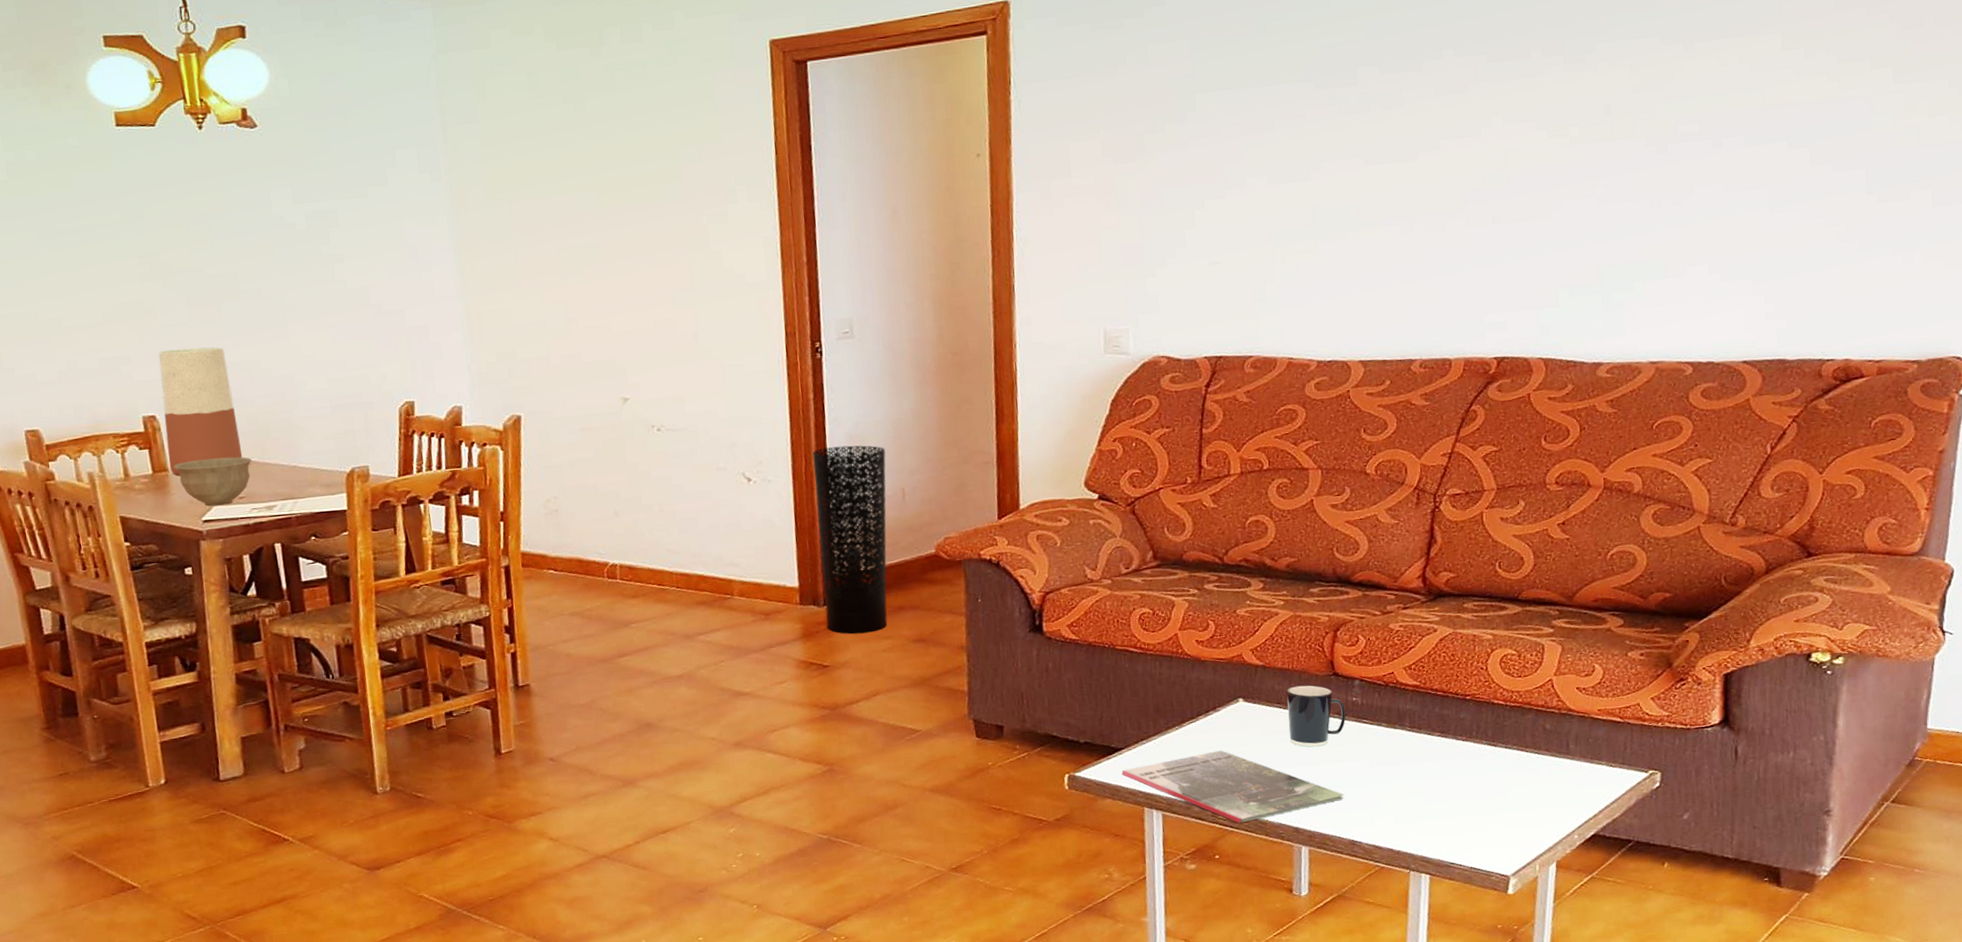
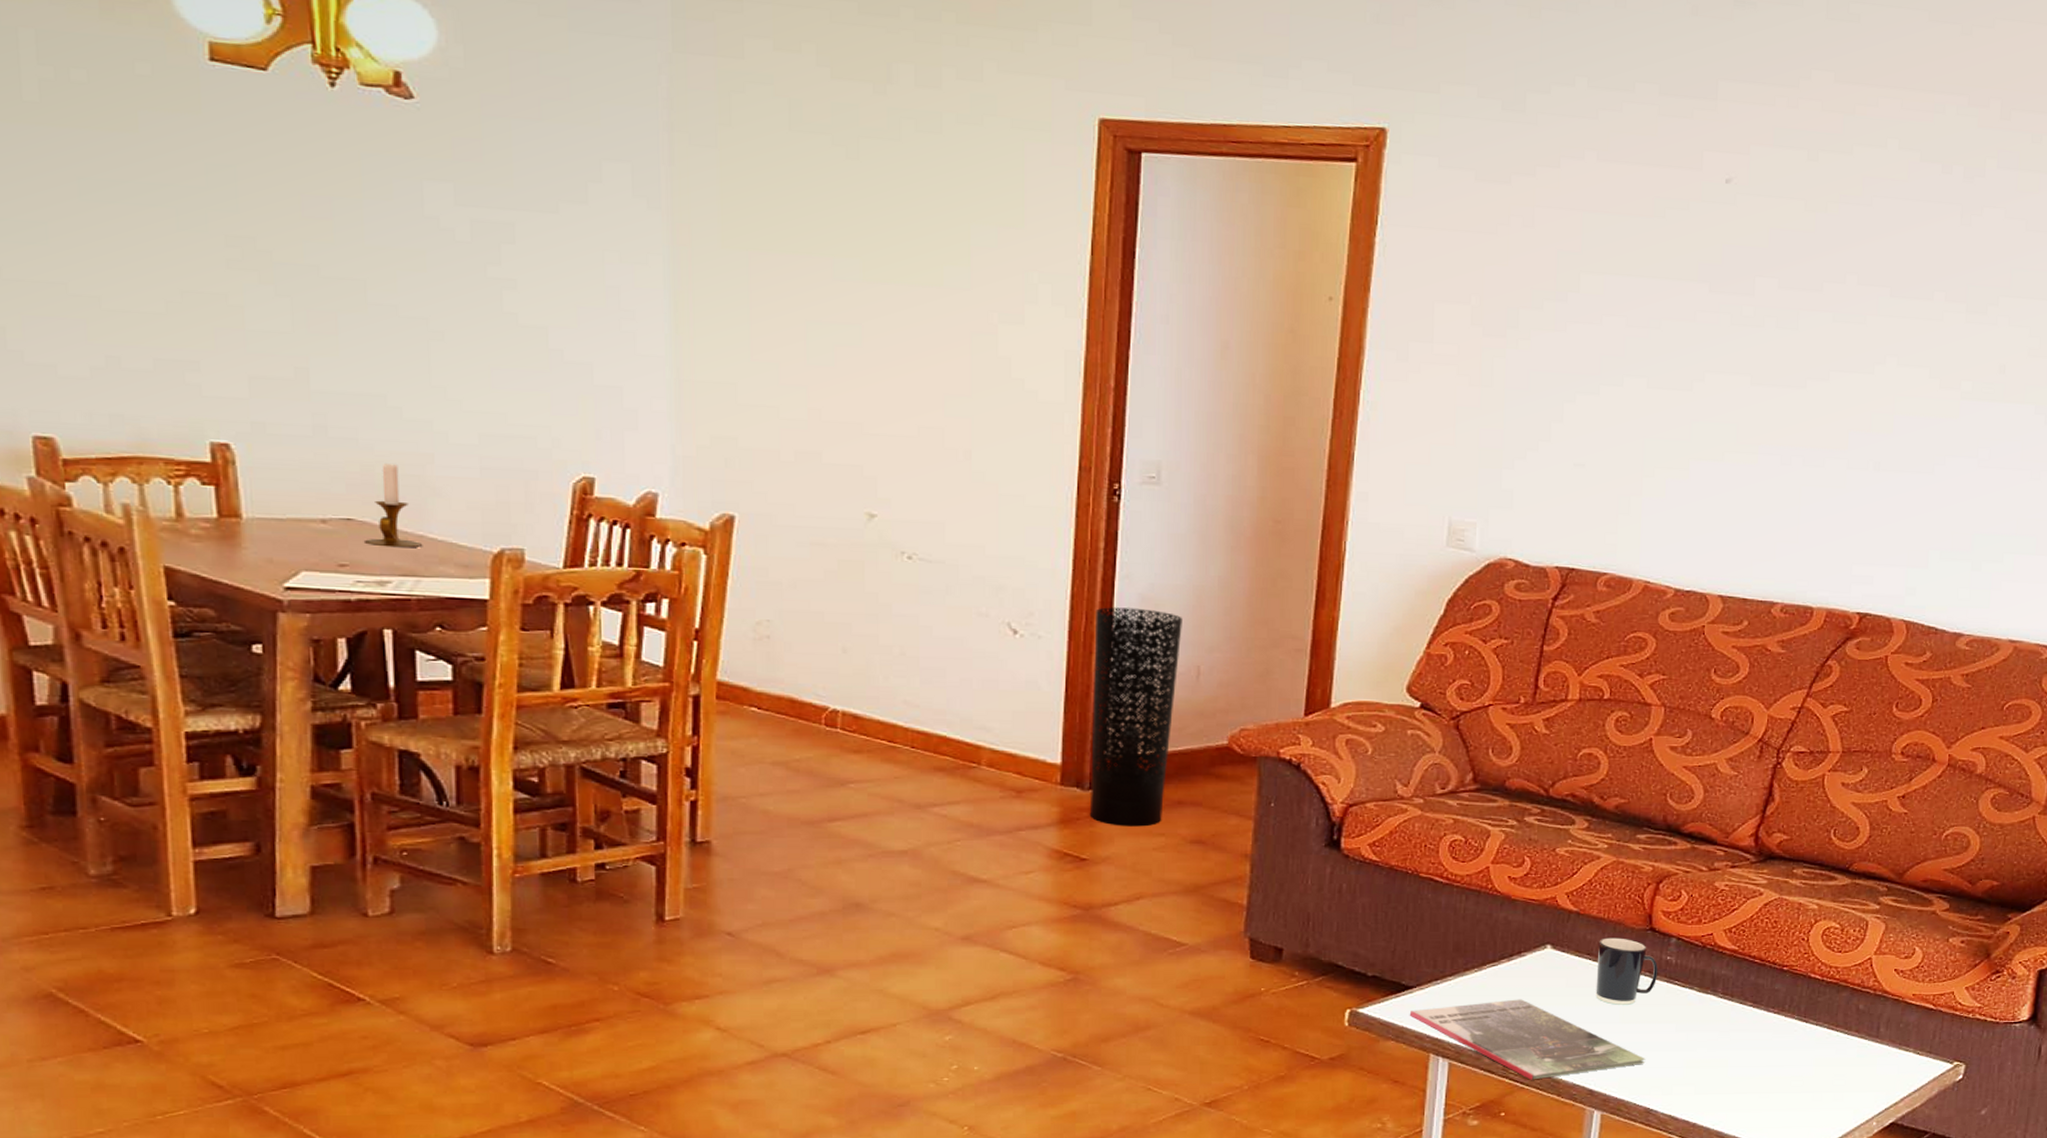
vase: present [158,347,243,476] -> none [241,362,350,525]
bowl: present [173,457,252,506] -> none [248,509,362,572]
candlestick: none [255,412,295,479] -> present [365,462,422,548]

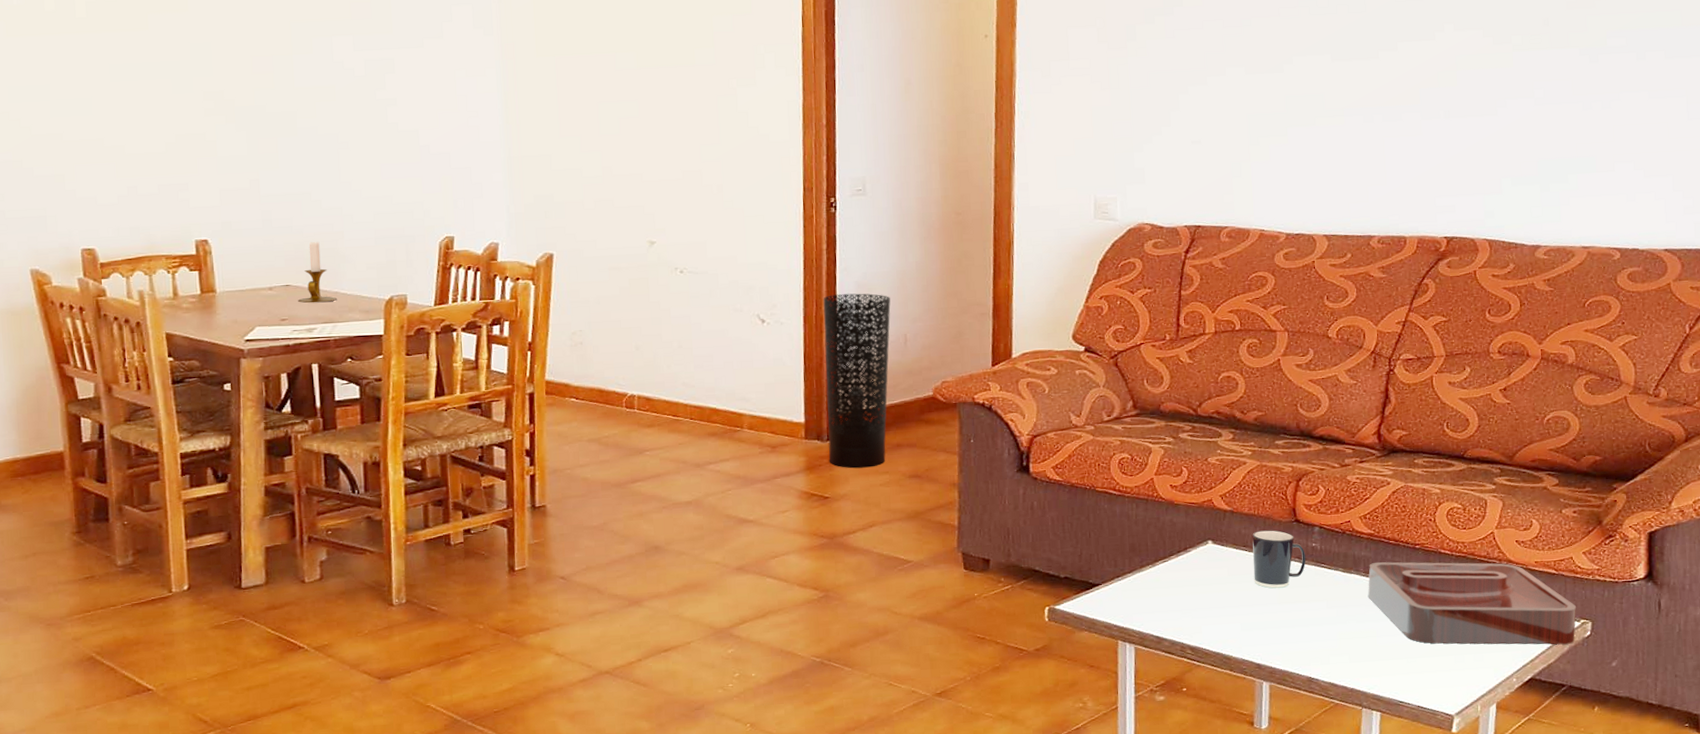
magazine: present [1410,999,1646,1080] -> none [1099,589,1303,658]
decorative tray: none [1723,983,1952,1088] -> present [1367,562,1577,645]

